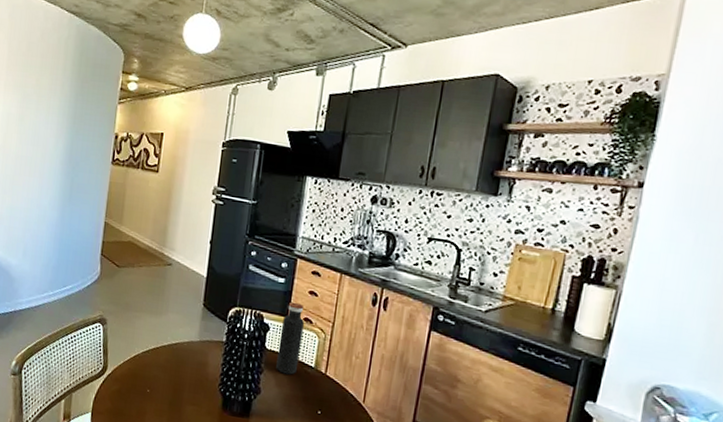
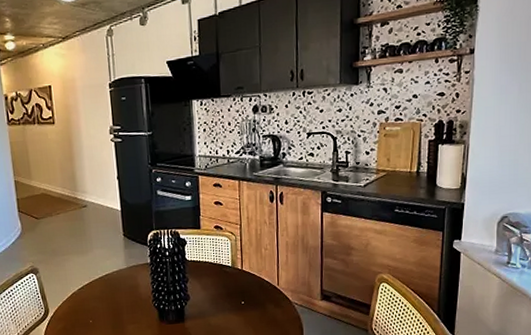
water bottle: present [276,302,305,375] -> none [196,214,218,278]

